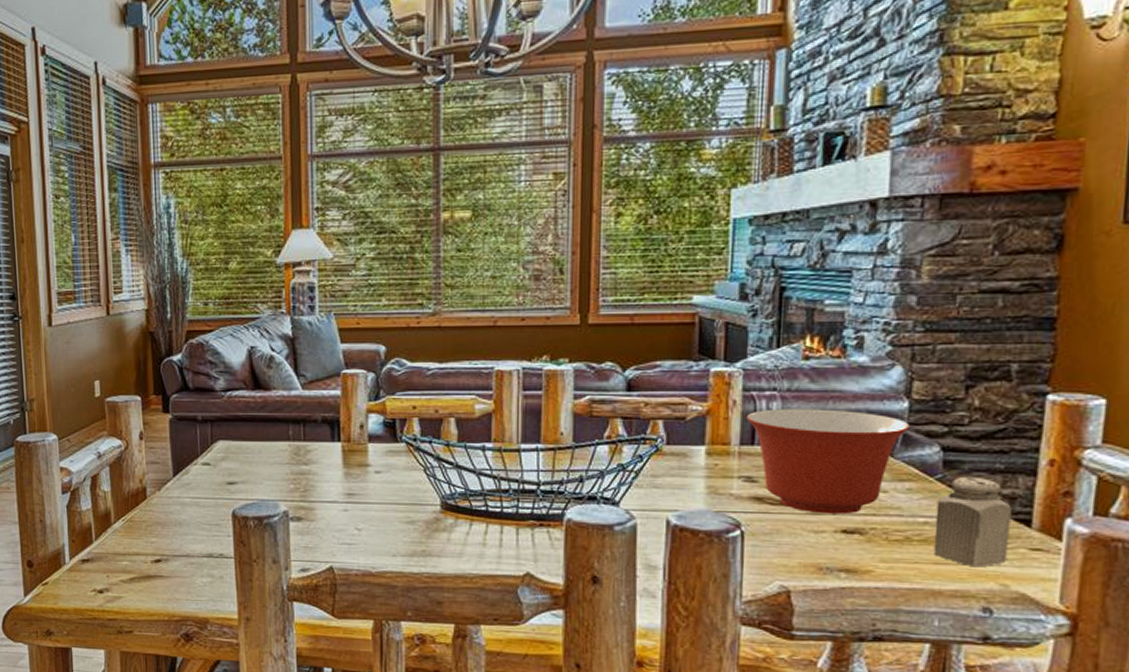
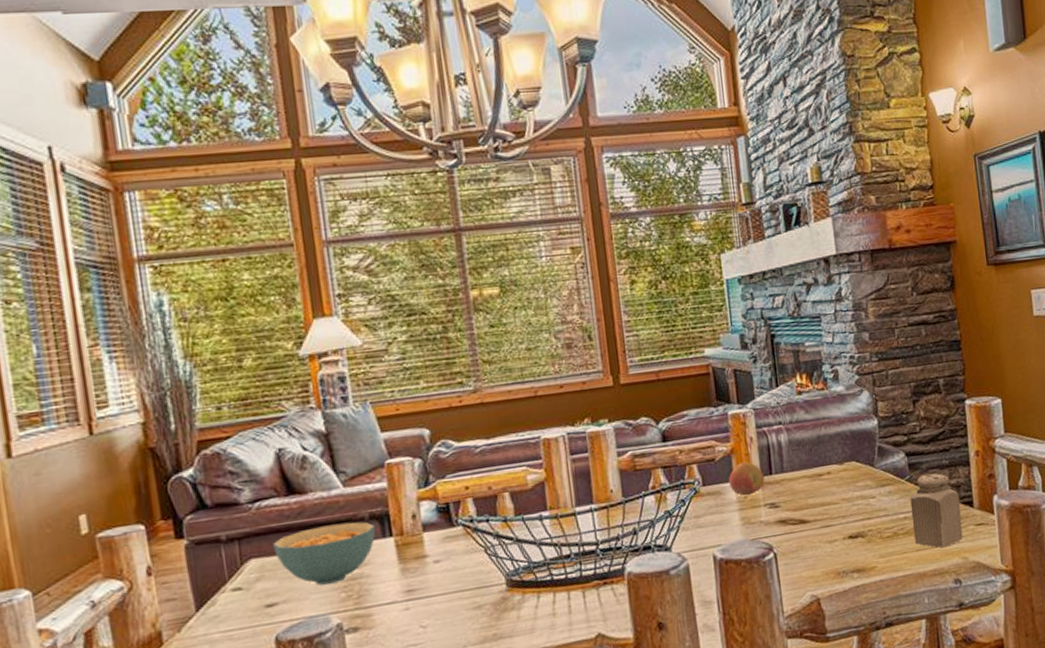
cereal bowl: none [238,422,326,474] -> present [273,522,376,586]
fruit: none [698,426,744,464] -> present [728,462,765,496]
mixing bowl: present [746,409,910,514] -> none [762,433,882,526]

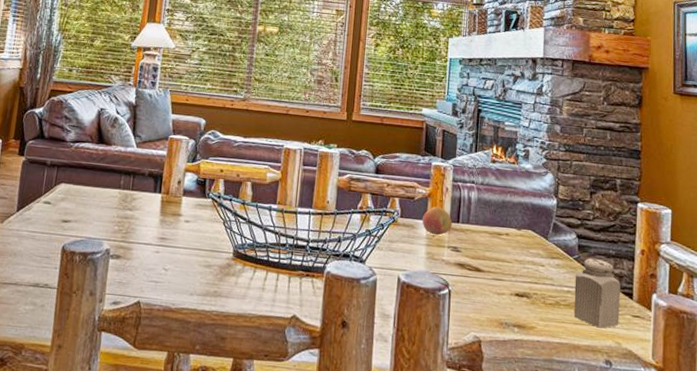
cereal bowl: present [273,522,376,586] -> none [78,171,151,217]

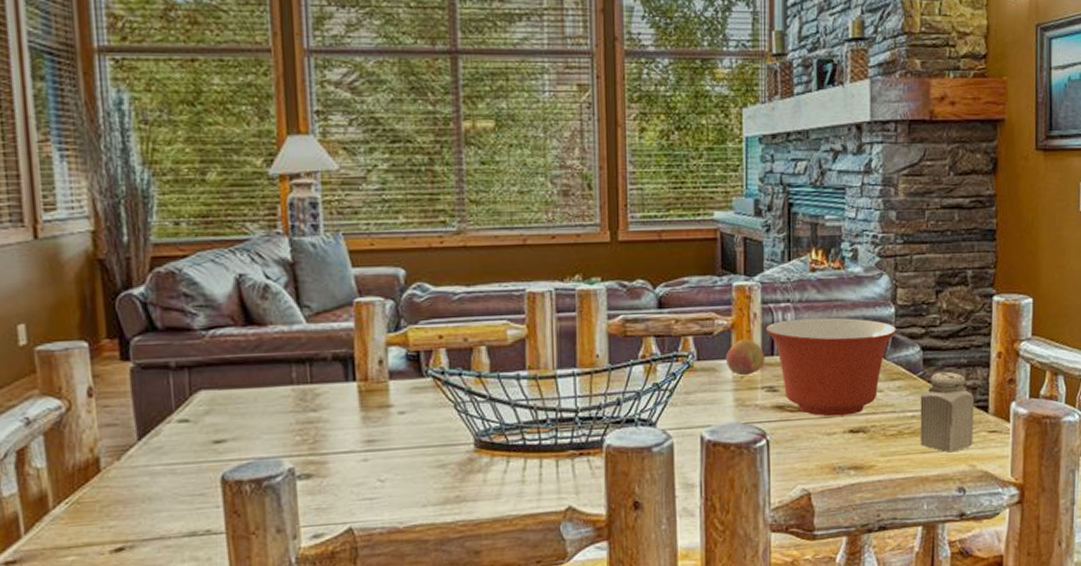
mixing bowl: none [454,196,558,282] -> present [765,317,897,417]

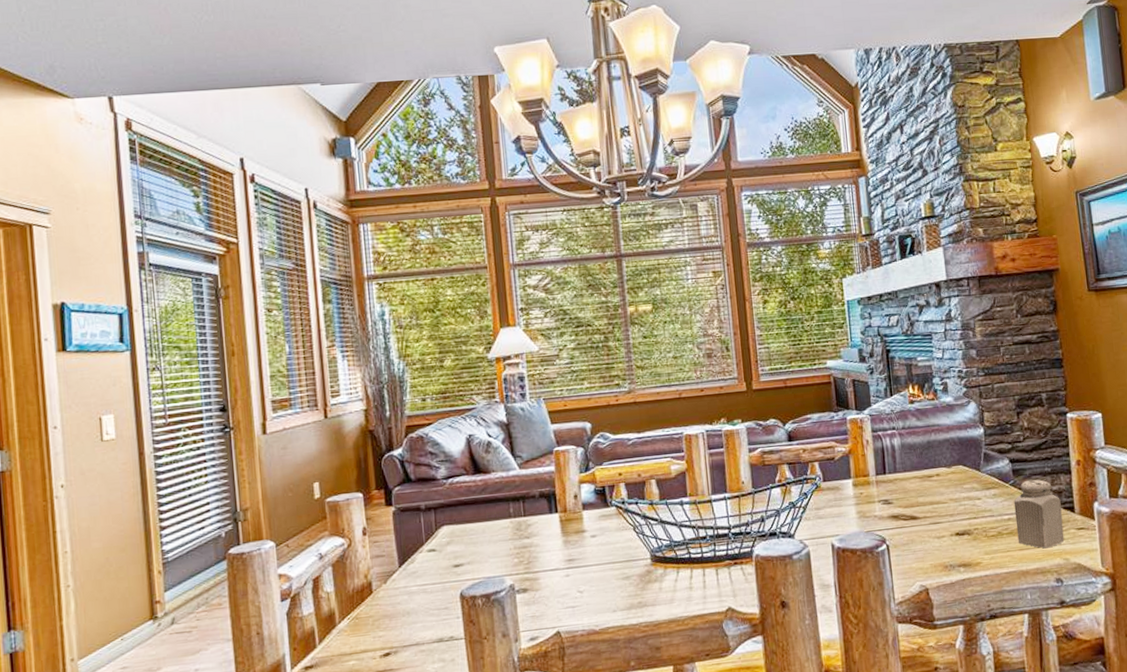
fruit: present [725,339,765,376] -> none [846,462,879,493]
mixing bowl: present [765,317,897,417] -> none [877,439,987,523]

